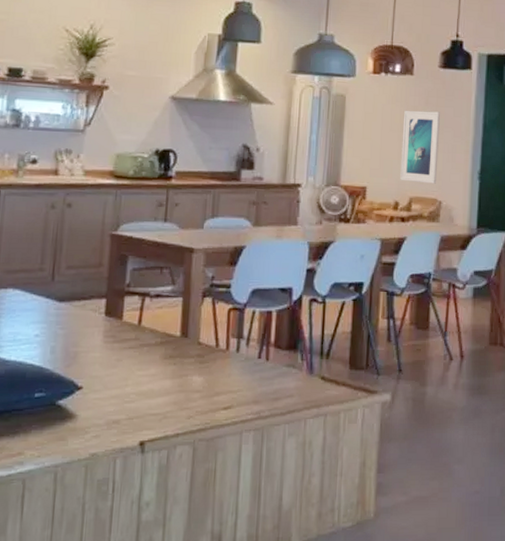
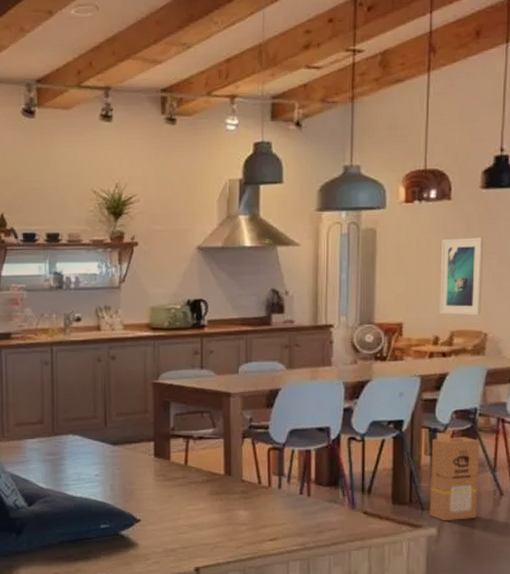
cardboard box: none [385,301,433,387] -> present [430,437,480,521]

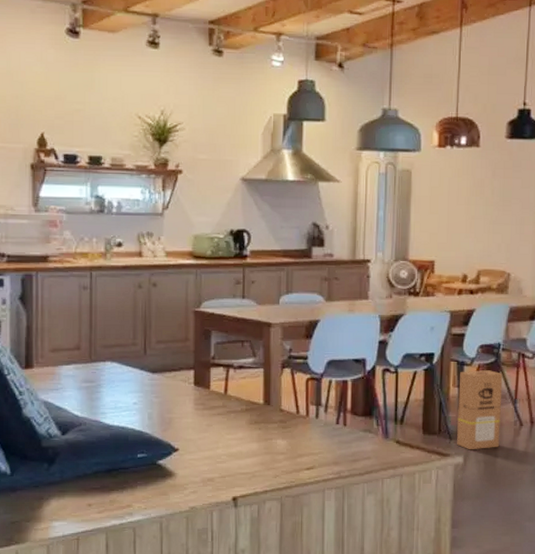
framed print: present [439,237,483,316] -> none [468,183,507,256]

